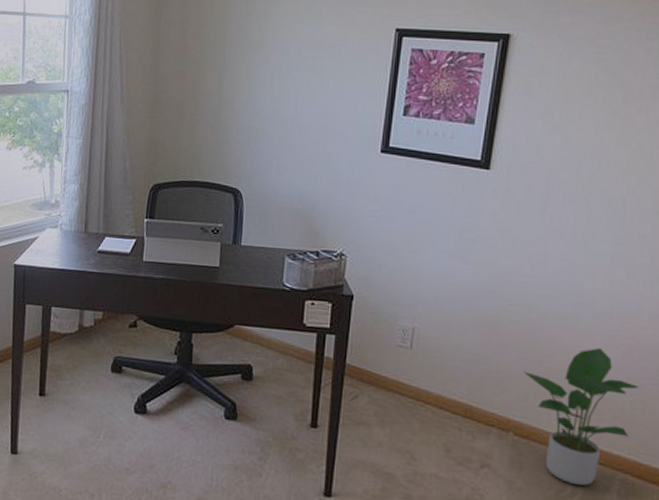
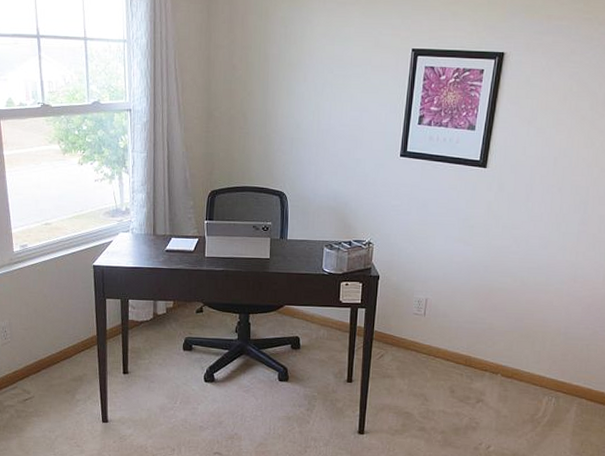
potted plant: present [523,348,640,486] -> none [509,306,594,409]

